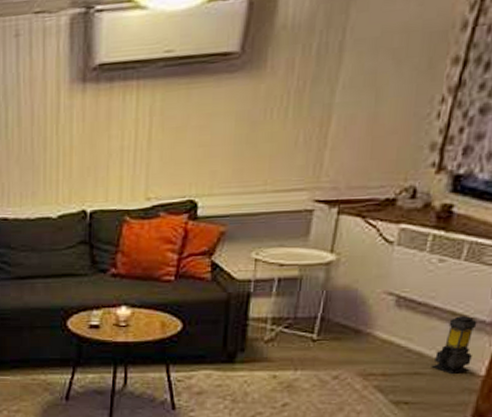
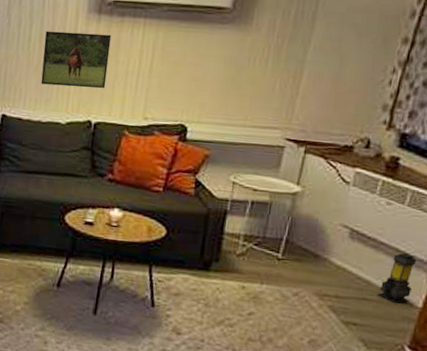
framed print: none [24,105,100,176] -> present [41,31,112,89]

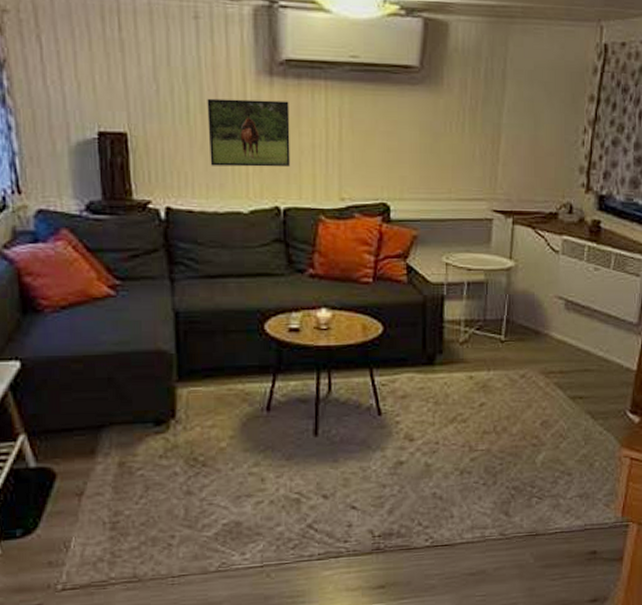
lantern: present [377,253,417,304] -> none [597,318,627,371]

